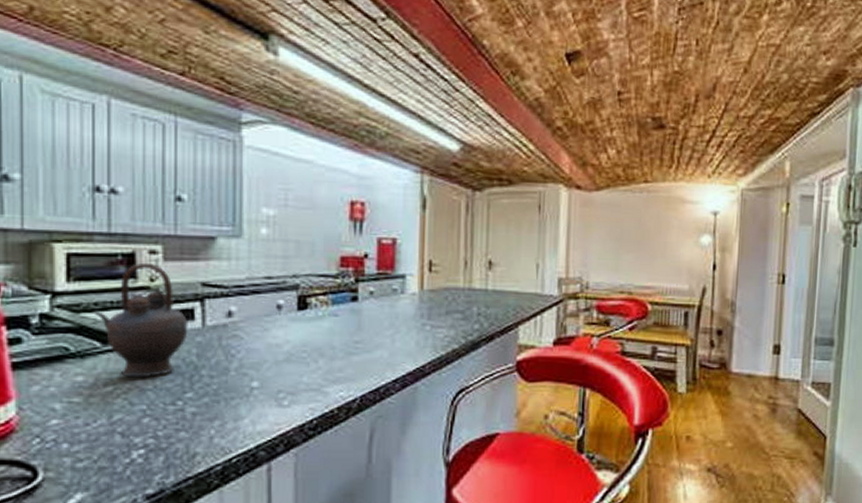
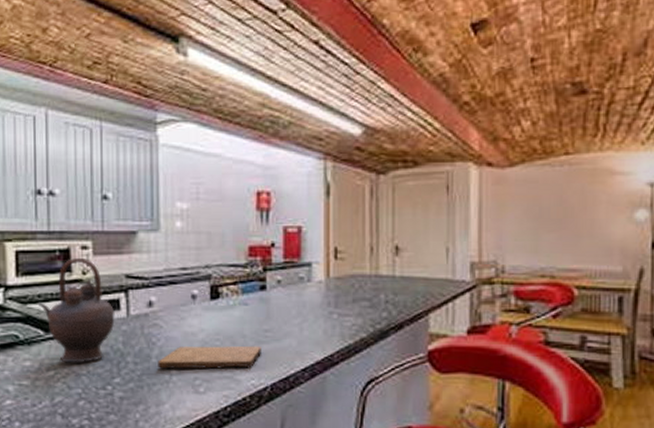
cutting board: none [237,357,351,382] -> present [158,345,261,369]

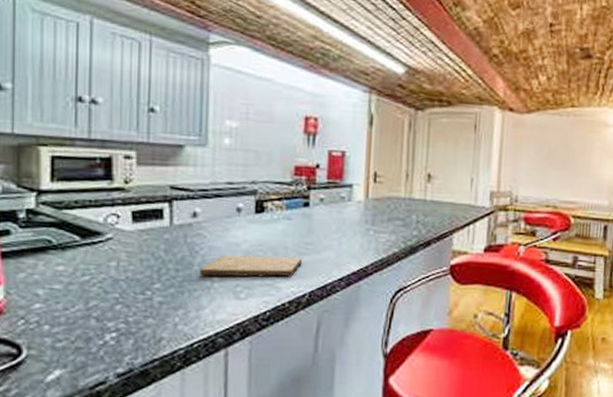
teapot: present [36,257,115,363] -> none [73,166,158,269]

